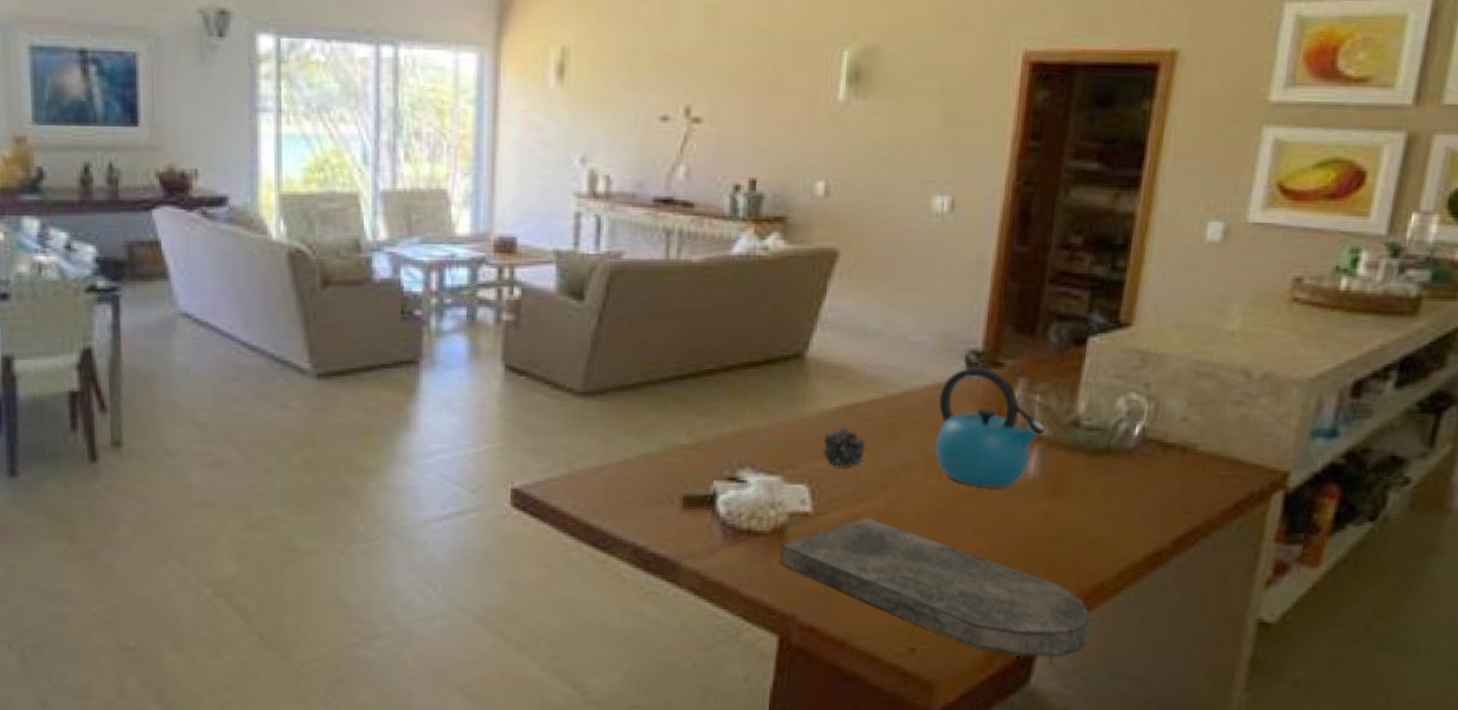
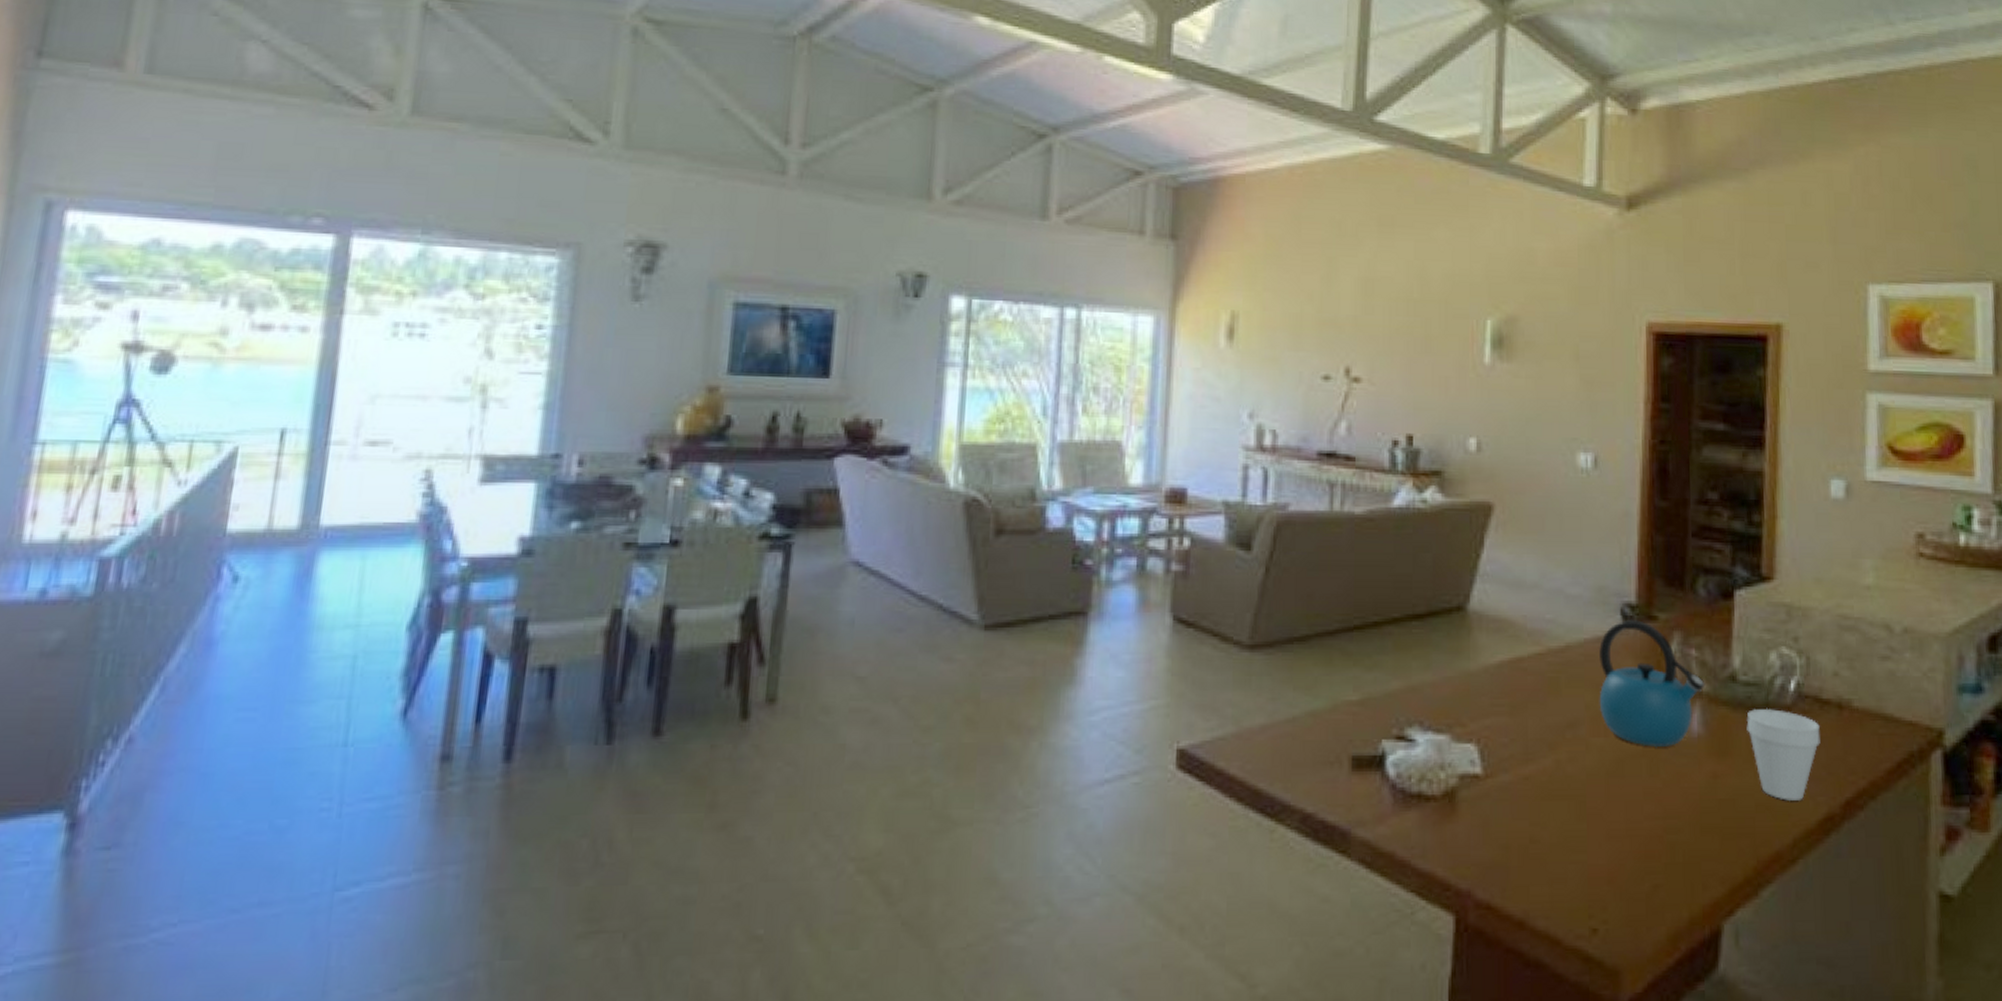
cutting board: present [779,517,1092,658] -> none [1451,779,1773,939]
fruit: present [822,427,865,468] -> none [1489,682,1531,726]
cup: none [1084,451,1160,537] -> present [1746,708,1820,801]

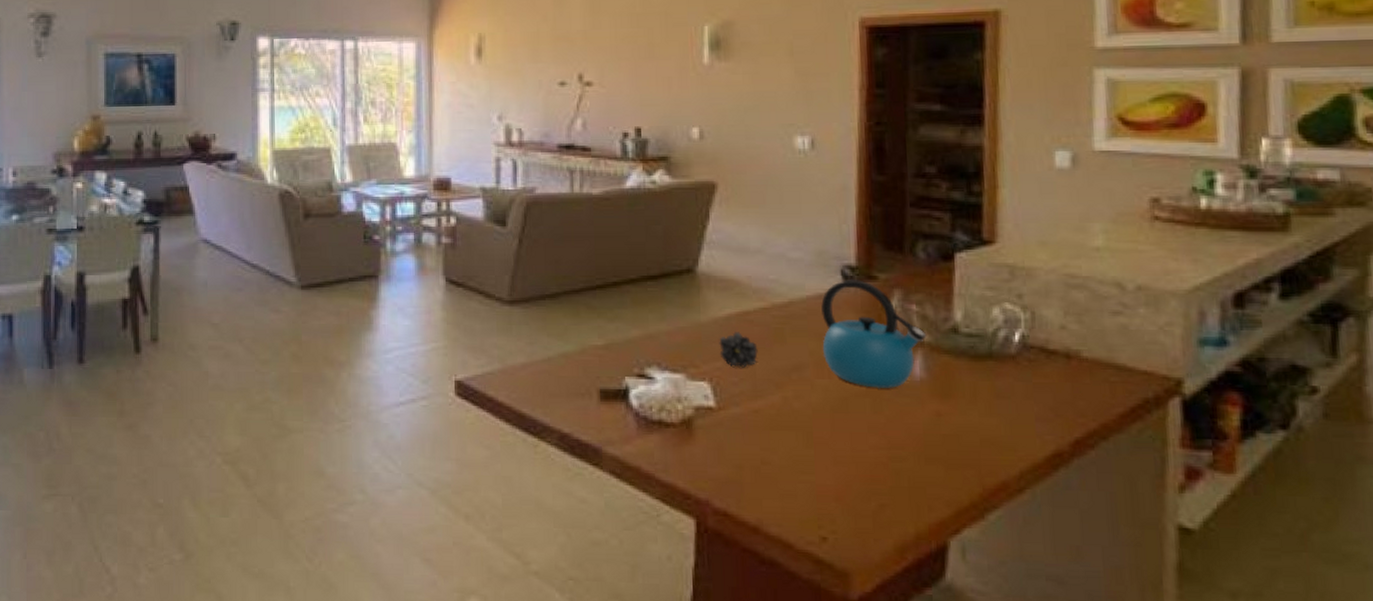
fruit: none [1489,682,1531,726] -> present [719,332,758,368]
cup: present [1746,708,1820,801] -> none [969,356,1047,438]

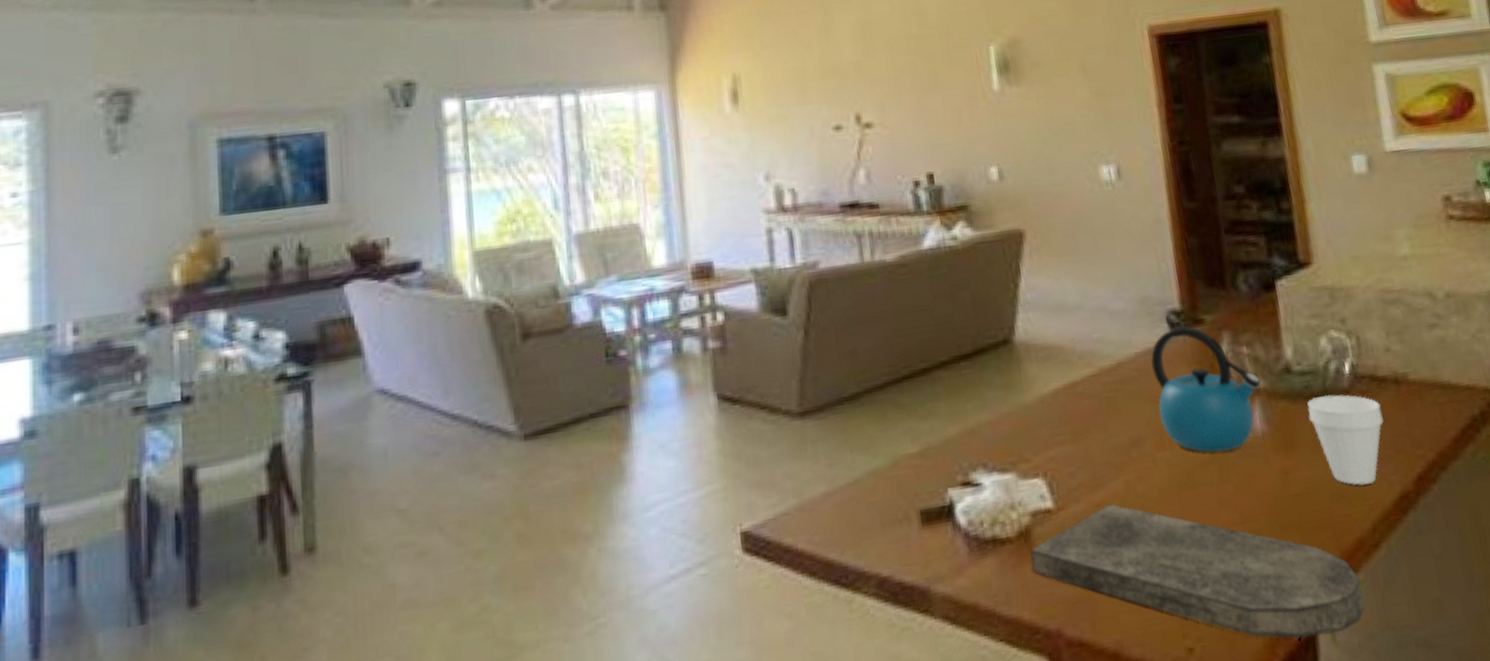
cutting board: none [689,412,1000,554] -> present [1030,503,1365,639]
fruit: present [719,332,758,368] -> none [1048,409,1093,455]
cup: none [969,356,1047,438] -> present [1307,394,1384,486]

